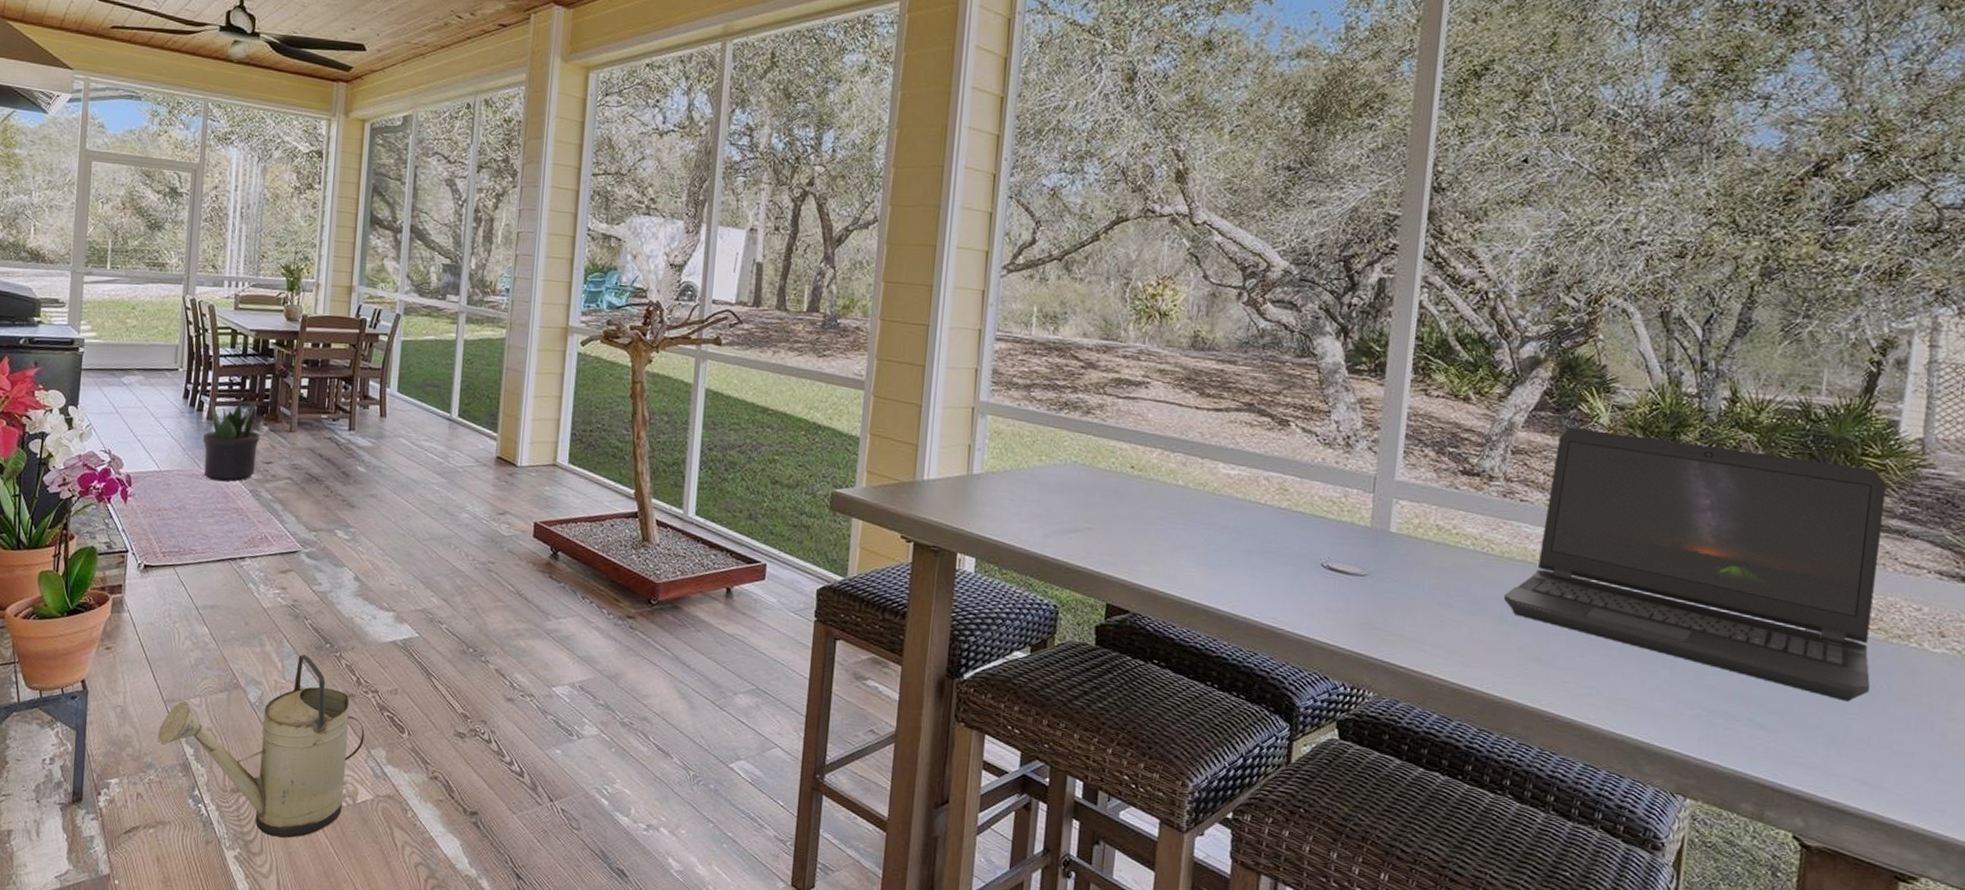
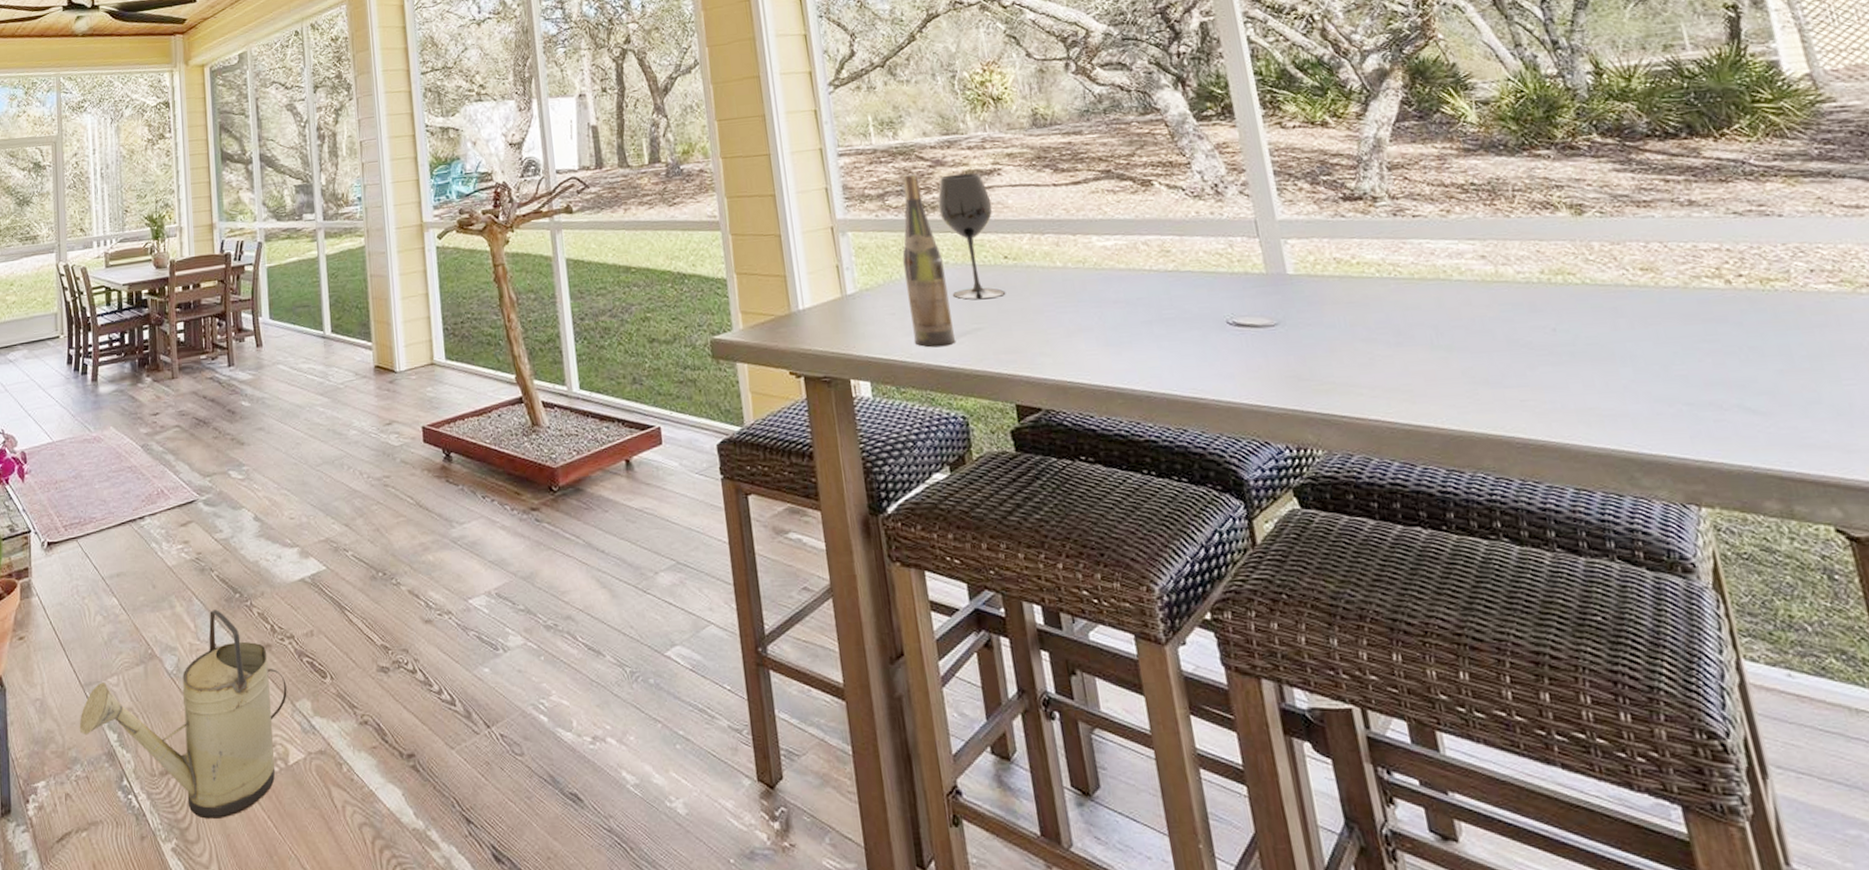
planter: present [202,397,260,481] -> none [90,353,145,442]
wine bottle: none [1027,370,1072,539] -> present [901,174,955,348]
wineglass: none [1074,378,1133,504] -> present [937,173,1005,300]
laptop computer: present [1503,427,1887,702] -> none [1427,113,1857,367]

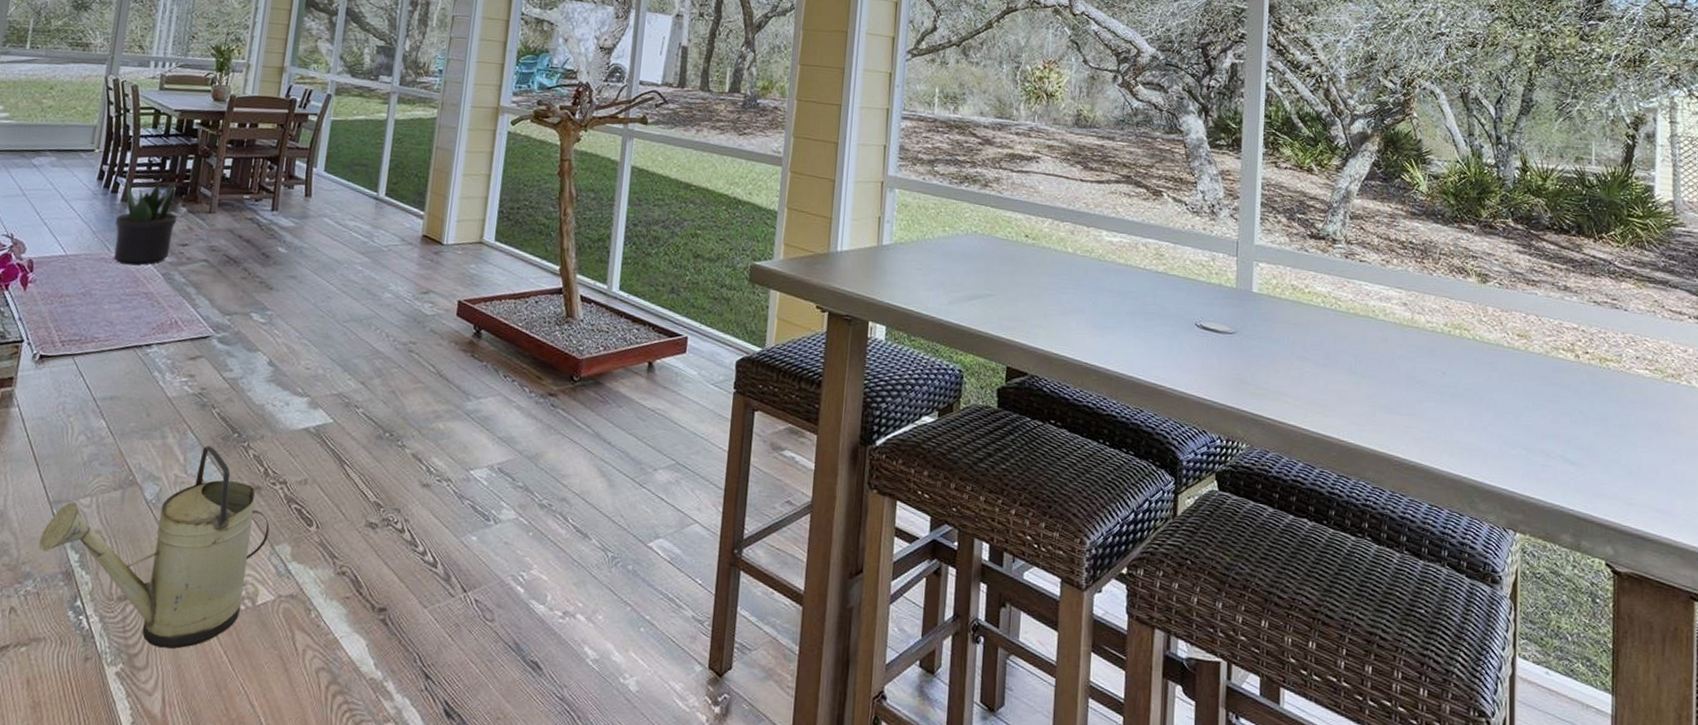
planter: none [90,353,145,442] -> present [113,178,178,265]
wine bottle: present [901,174,955,348] -> none [933,147,973,306]
wineglass: present [937,173,1005,300] -> none [975,154,1026,271]

